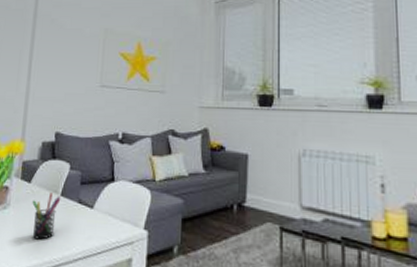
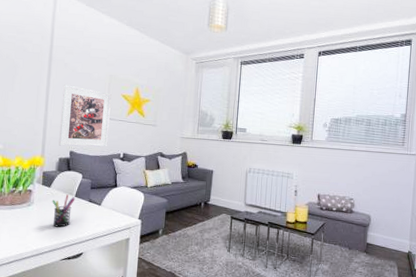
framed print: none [42,46,107,126] -> present [58,85,112,147]

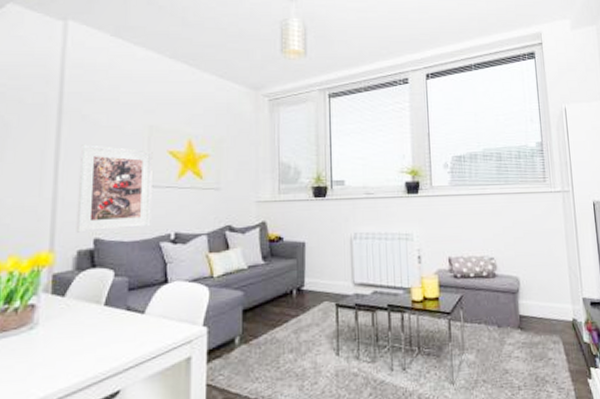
pen holder: present [52,194,75,227] -> none [68,303,105,356]

